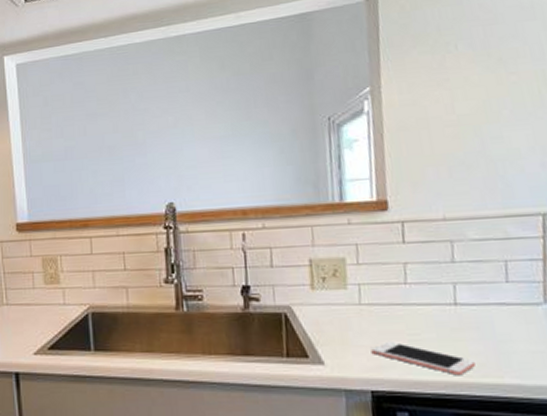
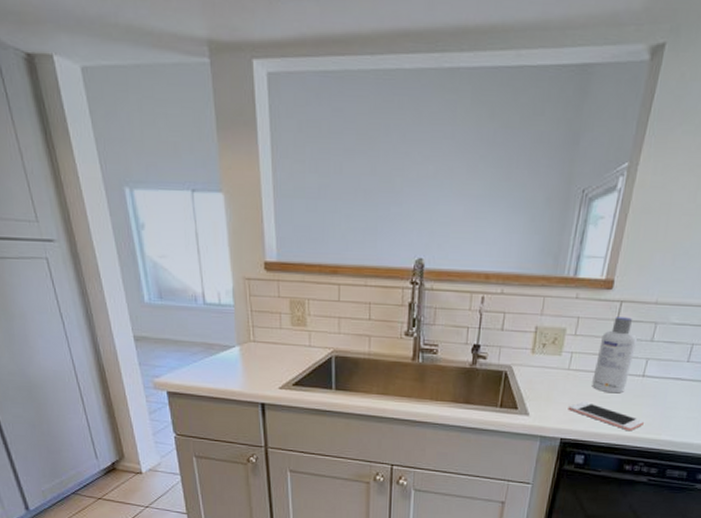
screw cap bottle: none [390,238,438,329] -> present [592,317,637,394]

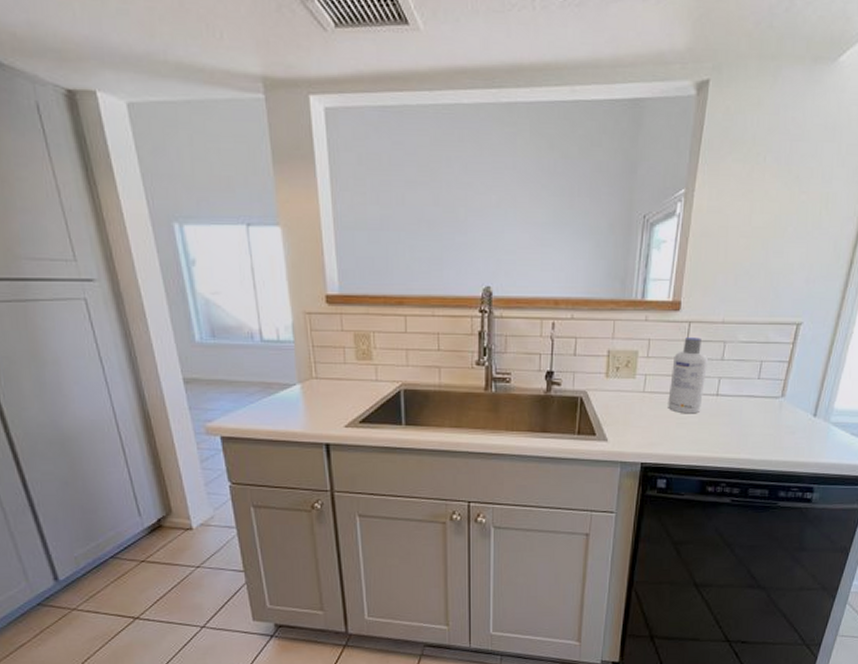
cell phone: present [568,401,645,431] -> none [646,423,723,452]

